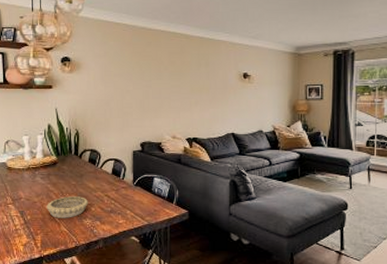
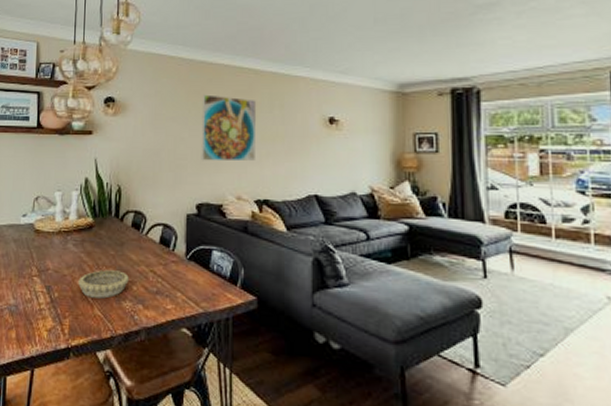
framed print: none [143,55,188,109] -> present [201,94,257,162]

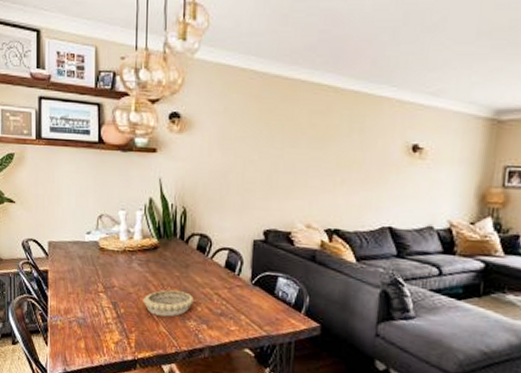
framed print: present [201,94,257,162] -> none [271,113,335,188]

